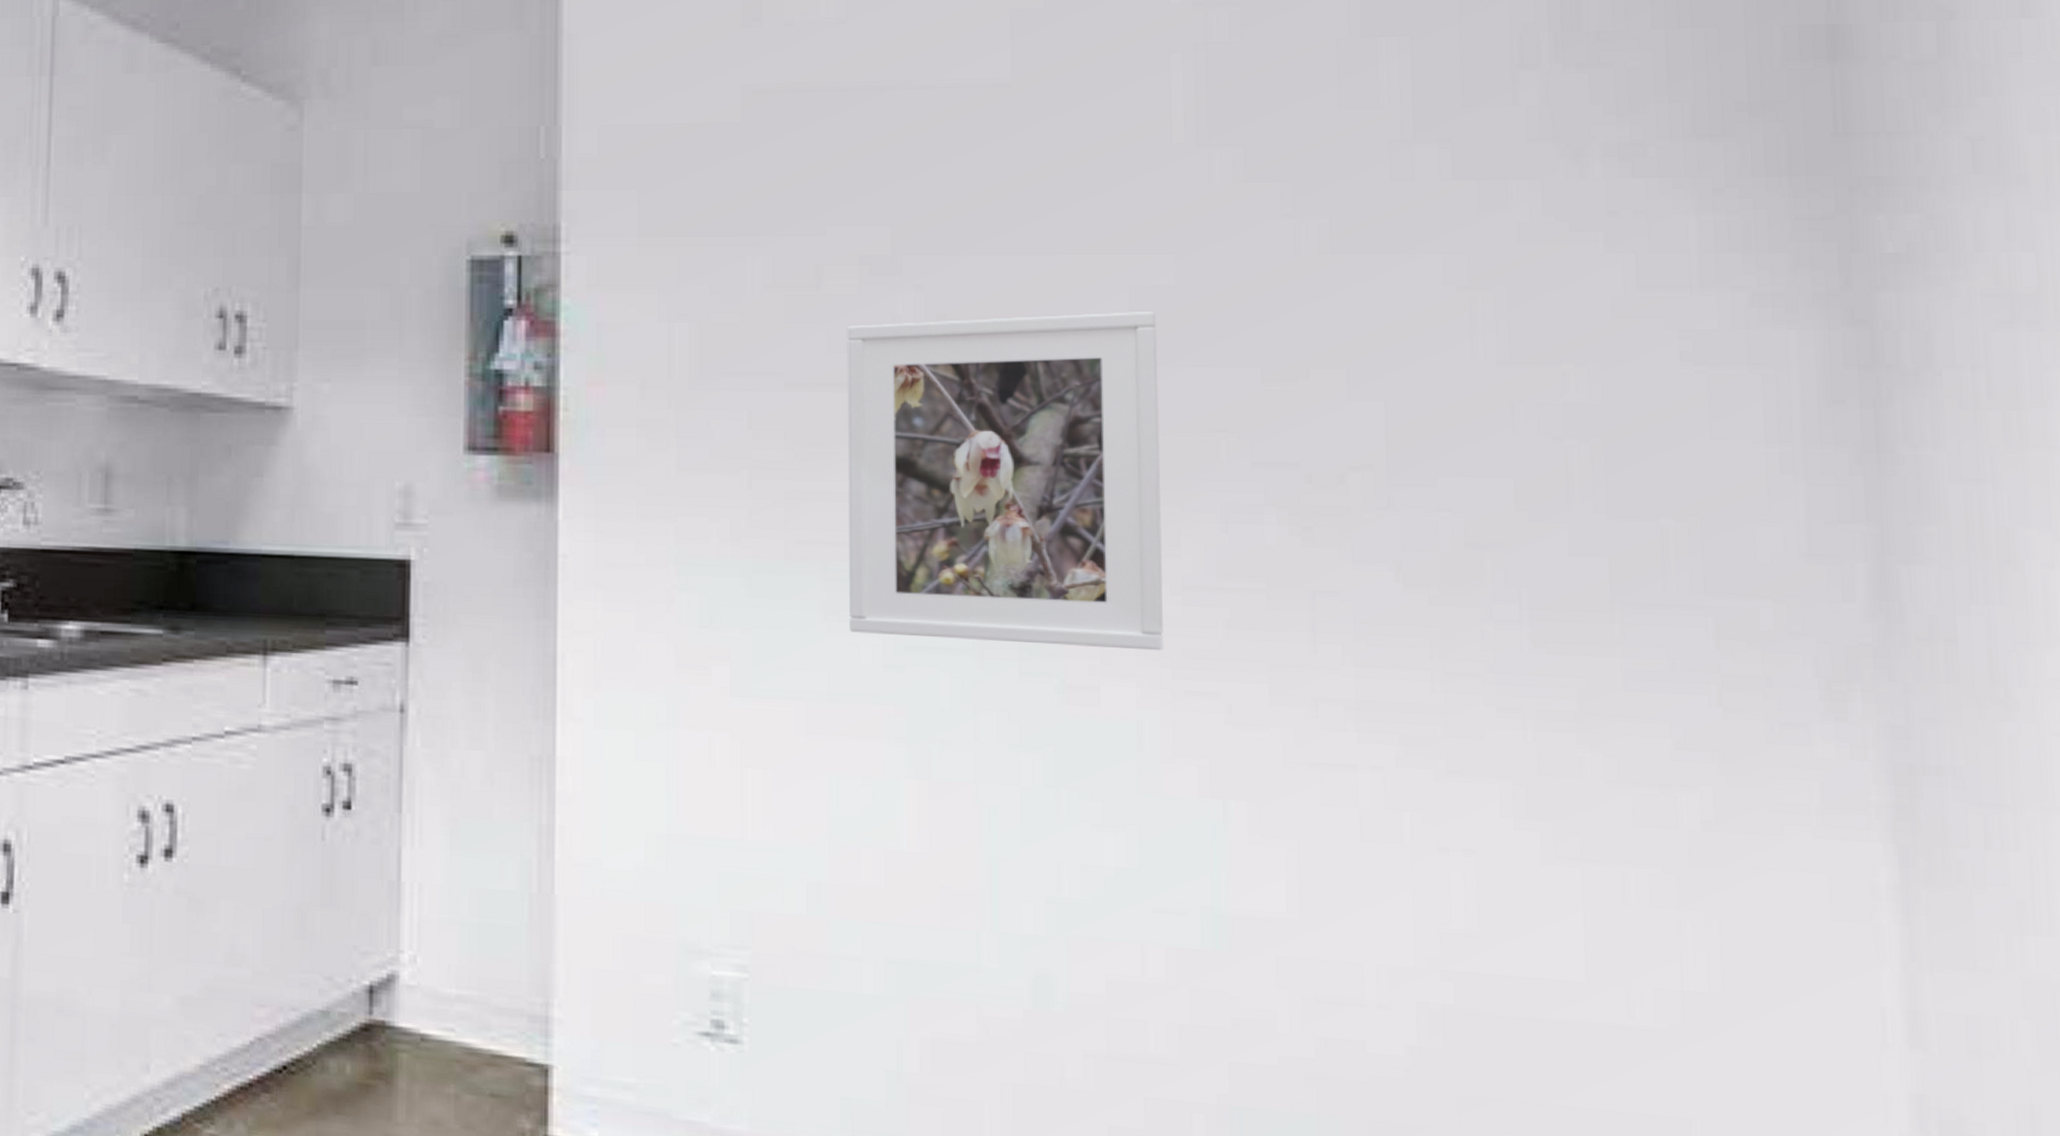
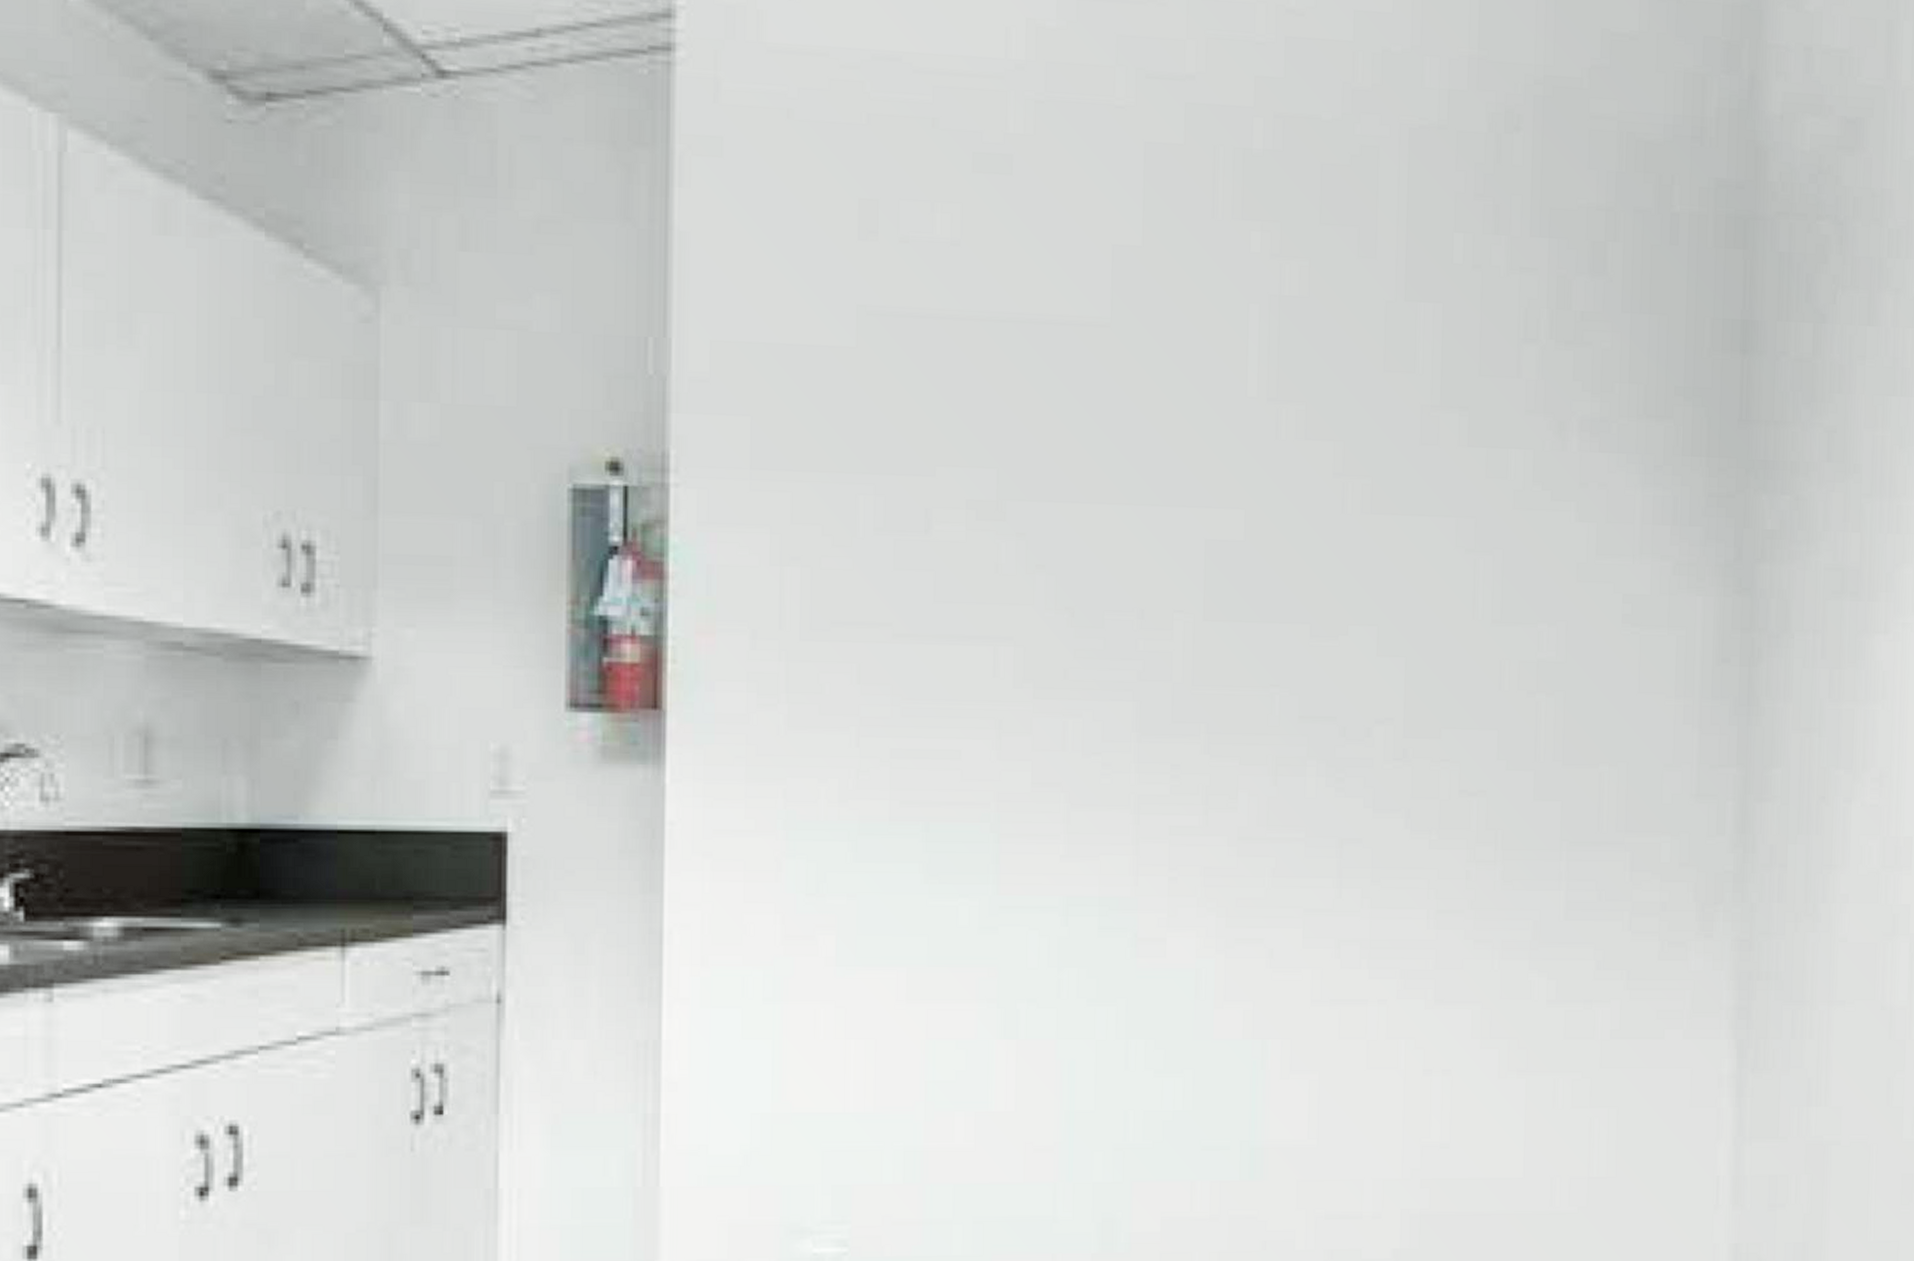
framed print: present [847,311,1163,651] -> none [948,565,1227,901]

